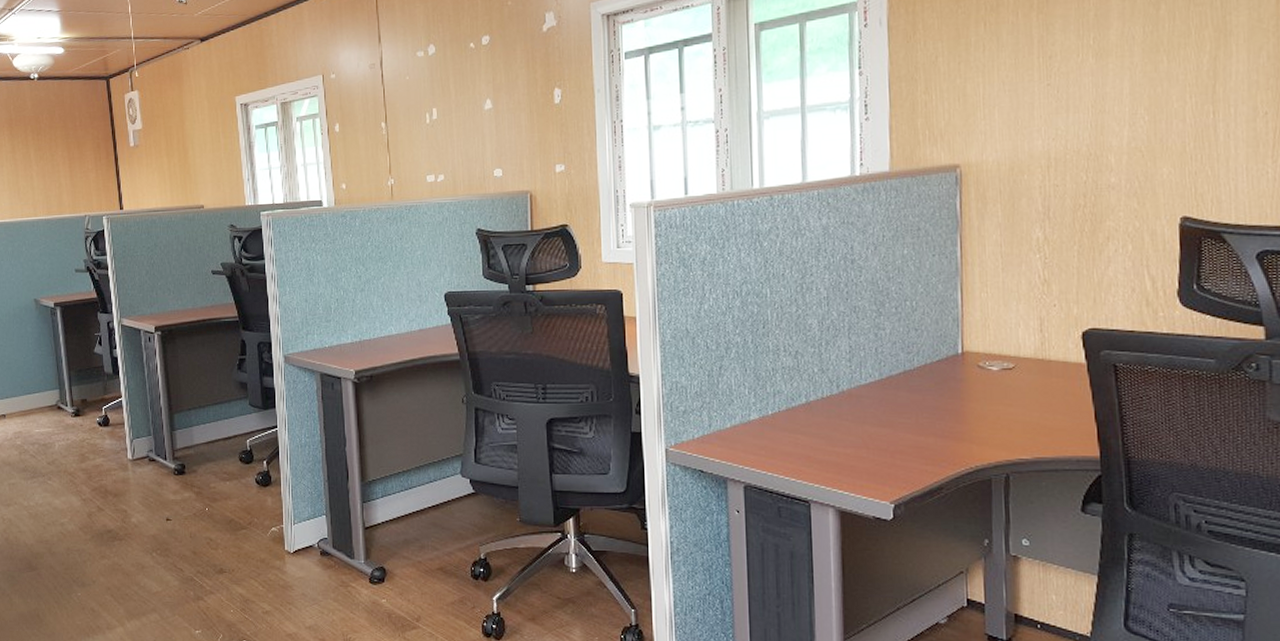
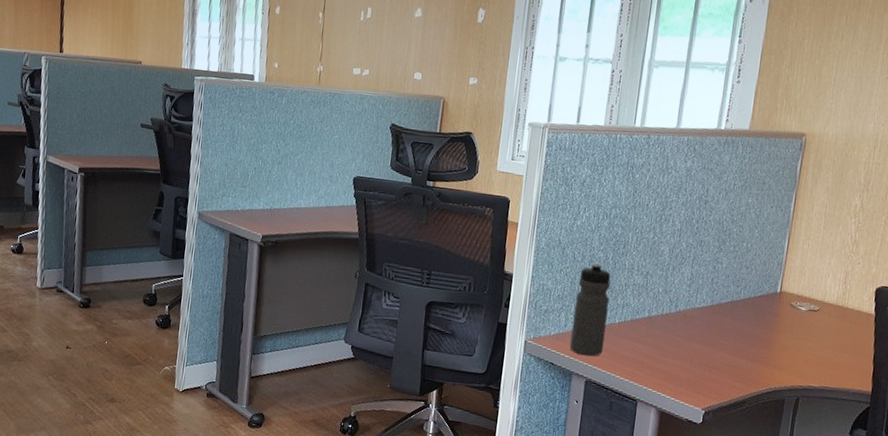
water bottle: none [717,349,759,457] -> present [570,263,611,357]

